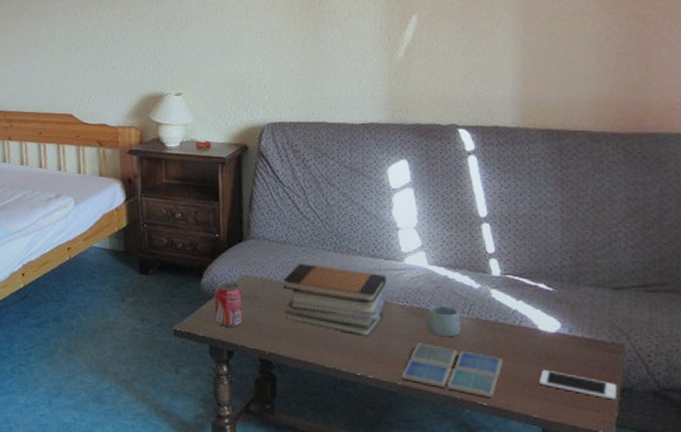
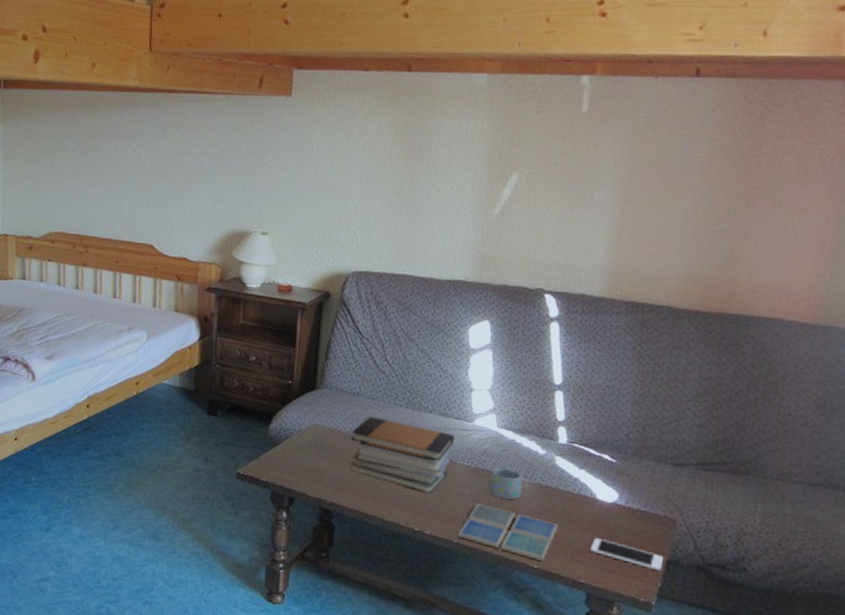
beverage can: present [214,281,242,327] -> none [280,428,309,475]

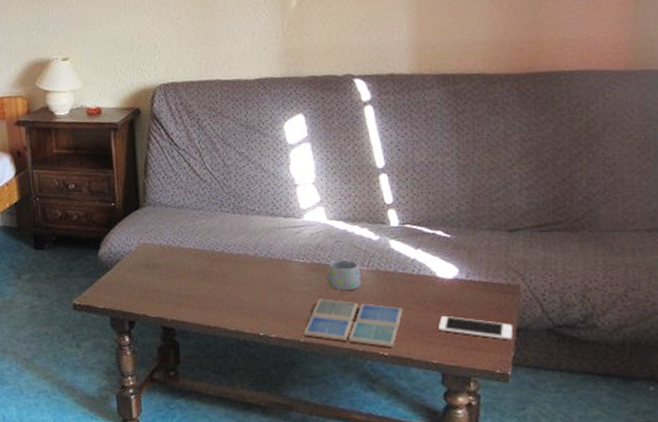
book stack: present [350,417,455,494] -> none [181,227,286,297]

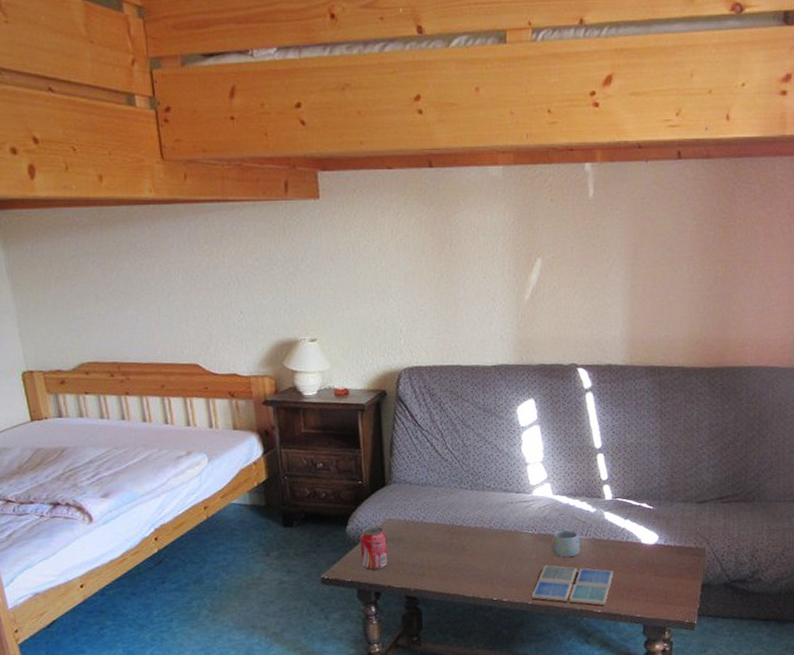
beverage can: none [112,251,142,297] -> present [359,526,388,570]
cell phone: present [439,315,512,340] -> none [642,576,698,595]

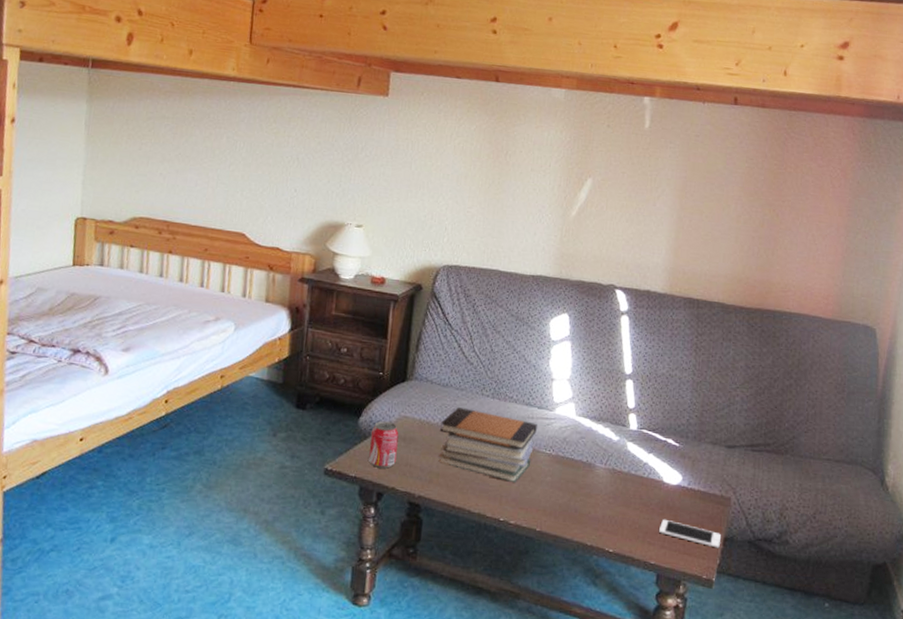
book stack: none [424,503,517,565] -> present [438,407,537,483]
drink coaster: present [532,565,614,605] -> none [541,490,631,545]
mug: present [551,529,580,558] -> none [567,454,599,486]
cell phone: none [642,576,698,595] -> present [659,518,721,549]

